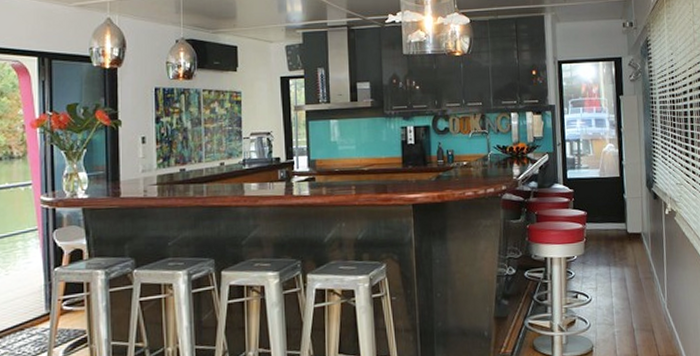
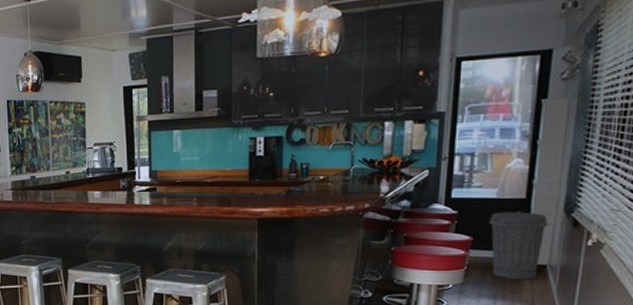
trash can: none [596,188,638,248] -> present [489,211,548,280]

